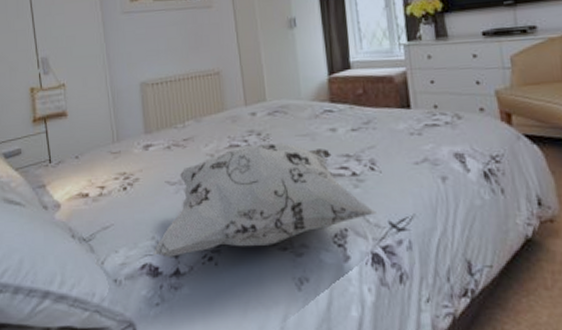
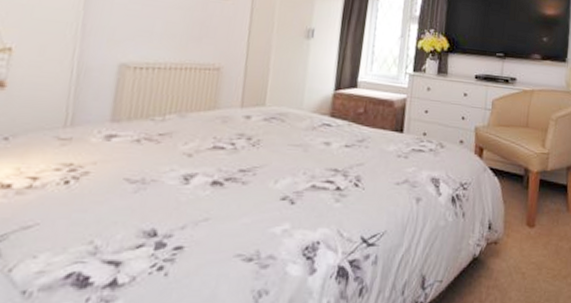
decorative pillow: present [152,142,378,258] -> none [85,149,353,267]

